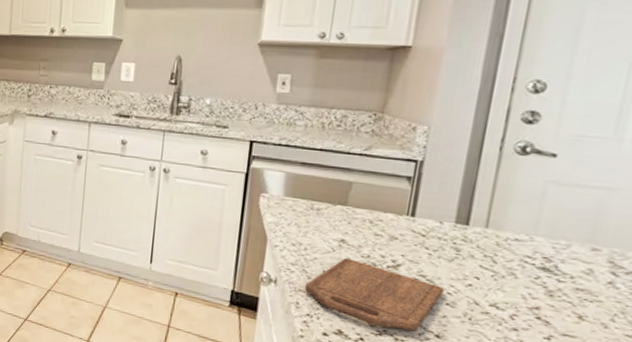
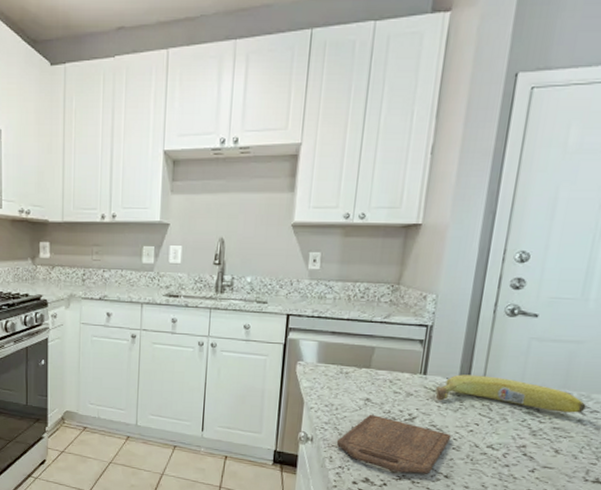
fruit: none [425,218,620,274] -> present [435,374,586,413]

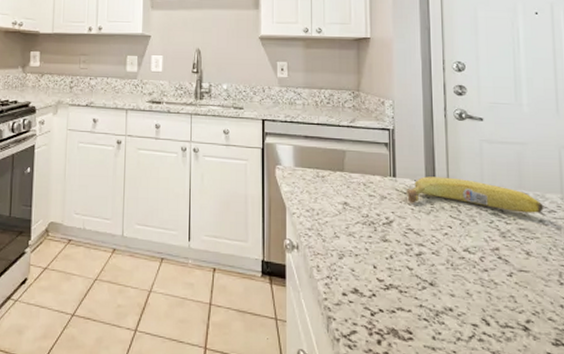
cutting board: present [336,414,452,474] -> none [321,218,429,282]

